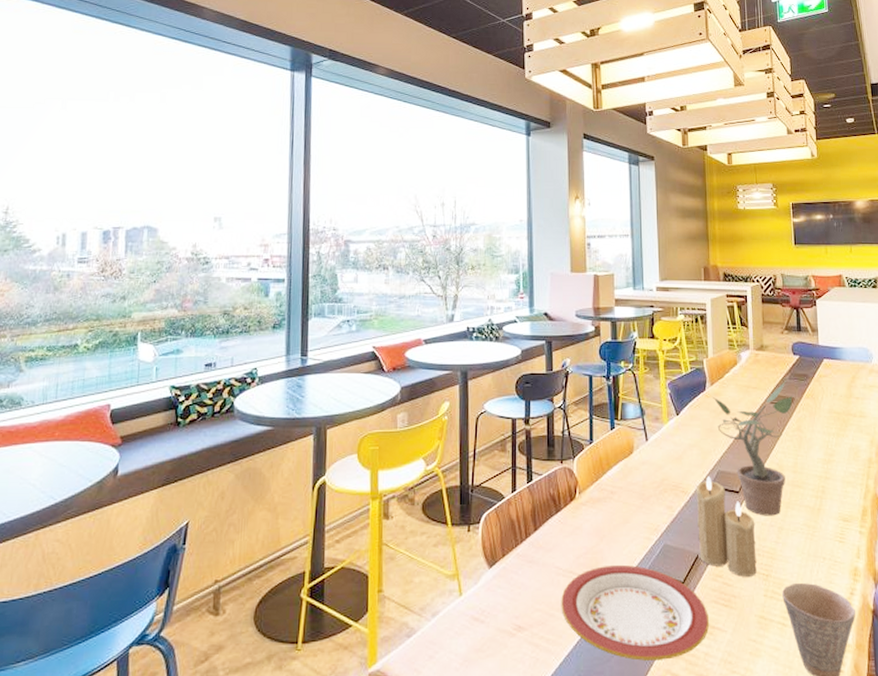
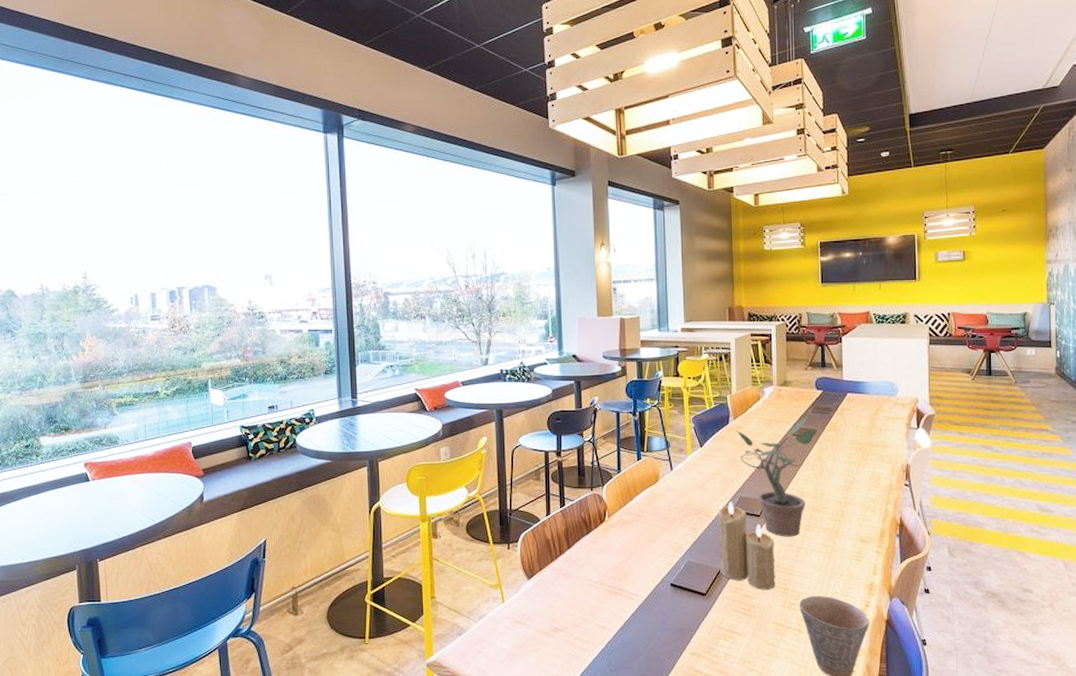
plate: present [561,564,709,661] -> none [593,578,729,658]

